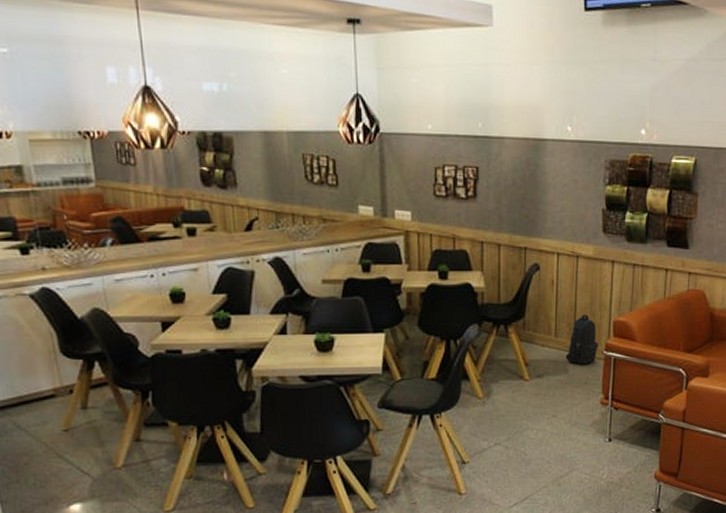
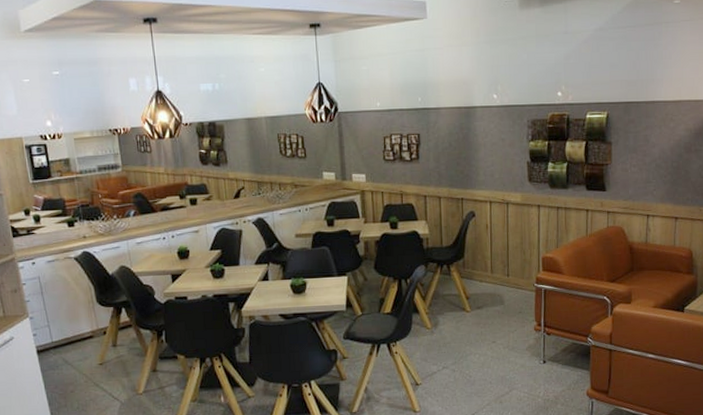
backpack: present [565,314,598,365] -> none [501,252,530,297]

